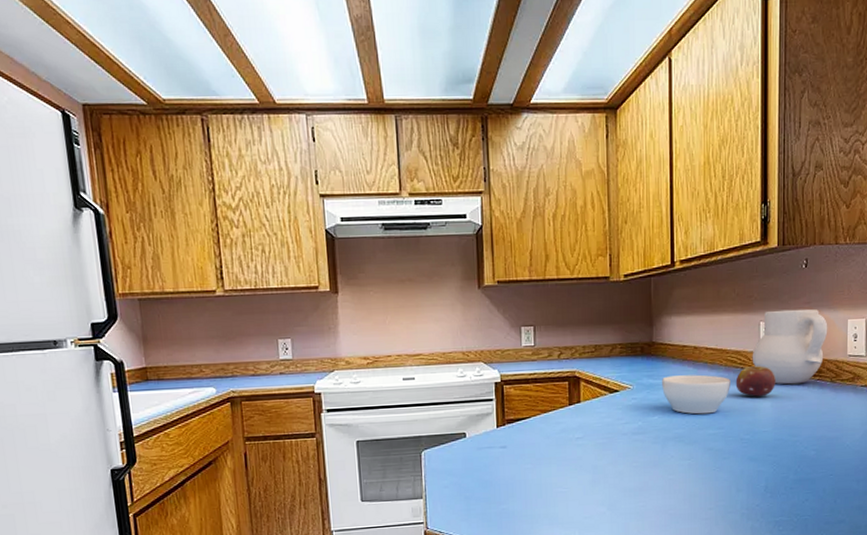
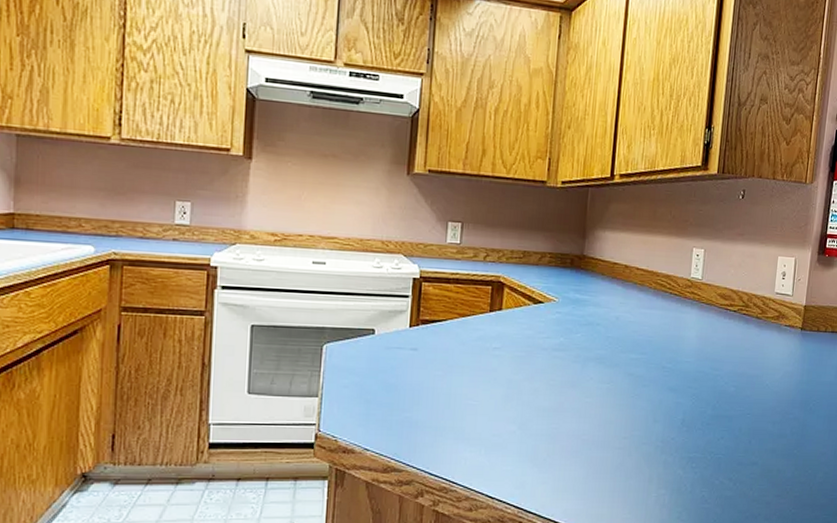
bowl: present [662,374,730,415] -> none [588,293,658,337]
fruit: present [735,366,775,397] -> none [662,292,703,325]
ceramic jug: present [752,309,828,385] -> none [681,237,759,317]

